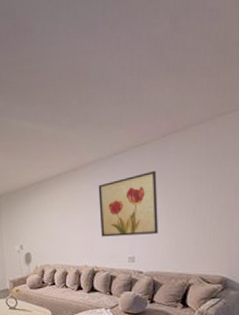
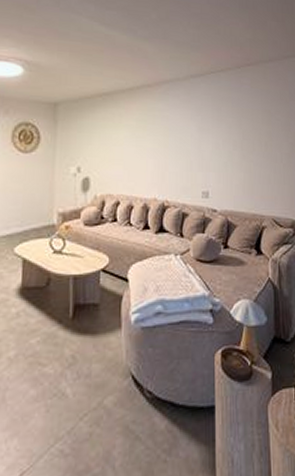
wall art: present [98,170,158,237] -> none [173,99,233,167]

